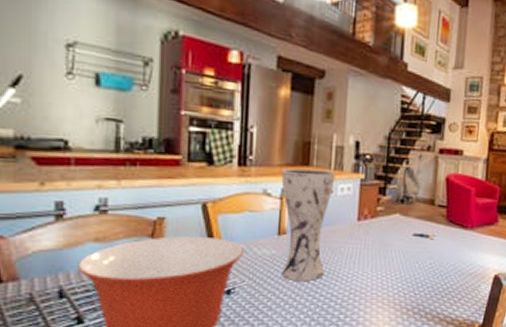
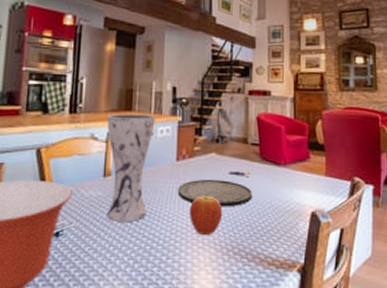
plate: none [358,240,437,269] -> present [178,179,253,207]
fruit: none [369,255,405,296] -> present [188,194,223,236]

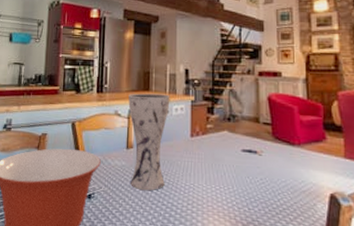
plate: present [178,179,253,207] -> none [193,155,267,183]
fruit: present [188,194,223,236] -> none [204,169,237,209]

